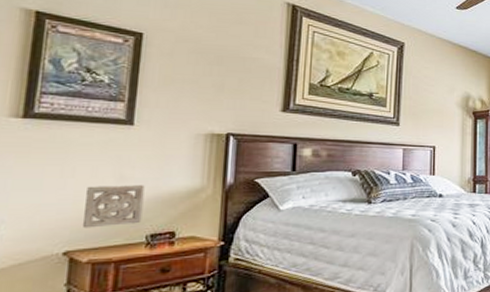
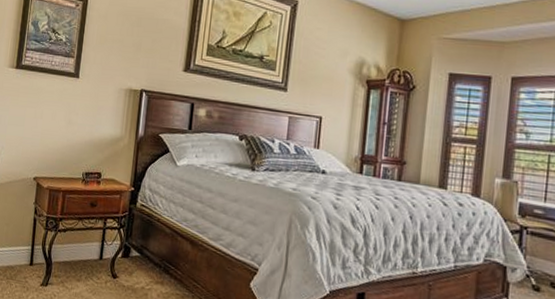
wall ornament: present [82,185,145,229] -> none [45,126,84,162]

